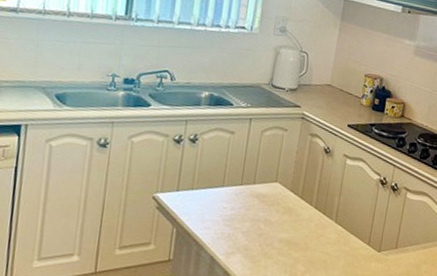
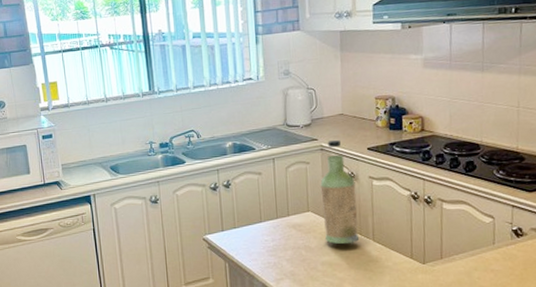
bottle: none [287,110,329,222] -> present [320,140,360,244]

